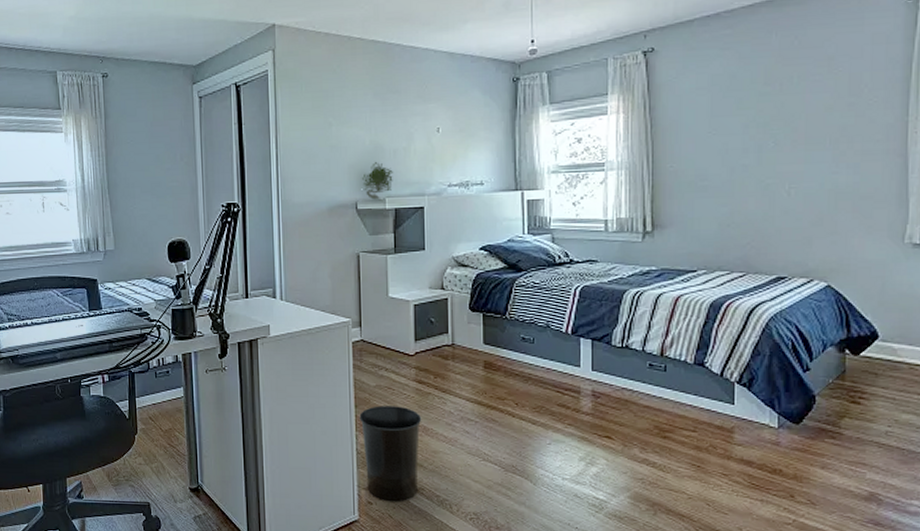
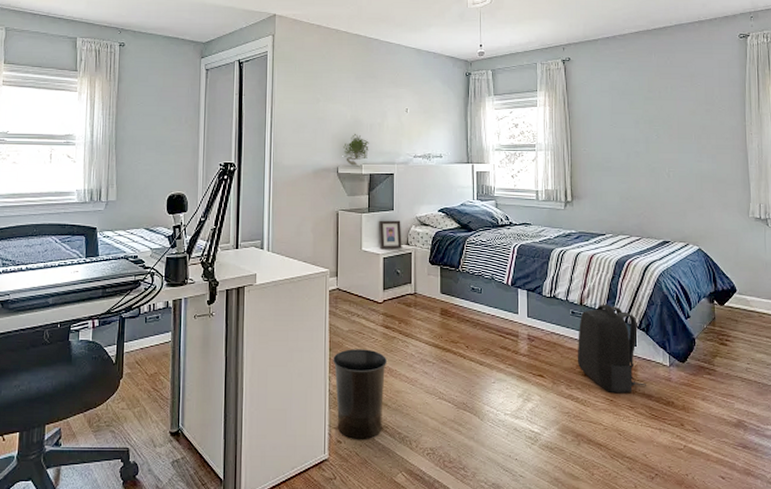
picture frame: none [408,261,436,296] -> present [379,220,402,250]
backpack: none [655,354,745,459] -> present [577,304,646,394]

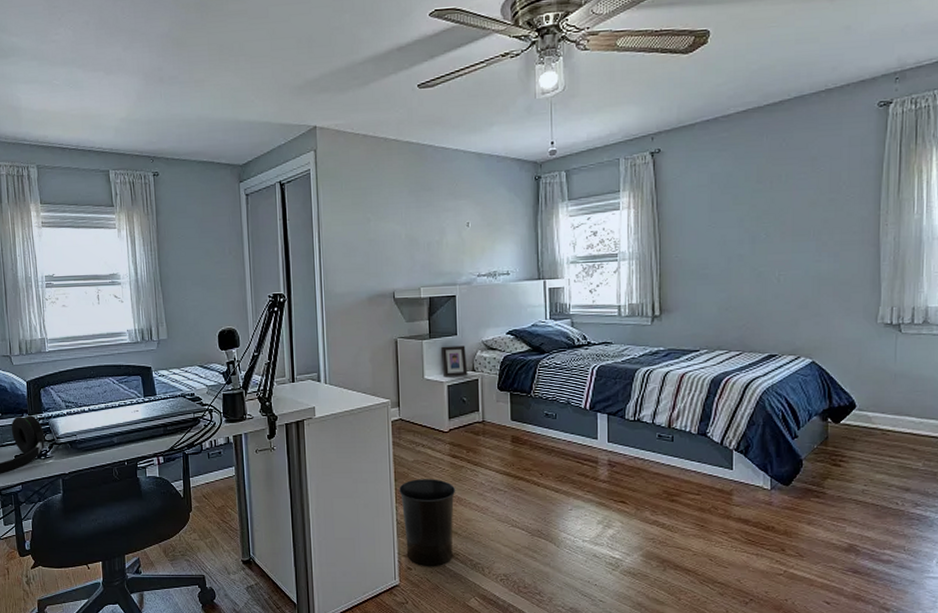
plant: present [343,134,370,168] -> none [399,255,428,292]
backpack: present [577,304,646,394] -> none [664,425,743,519]

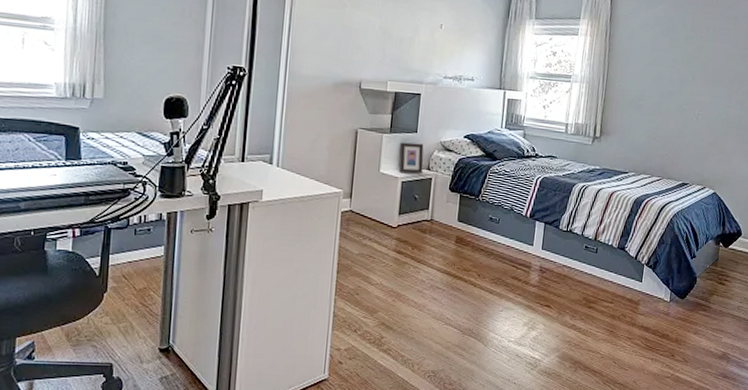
waste bin: present [399,479,456,566] -> none [339,272,397,361]

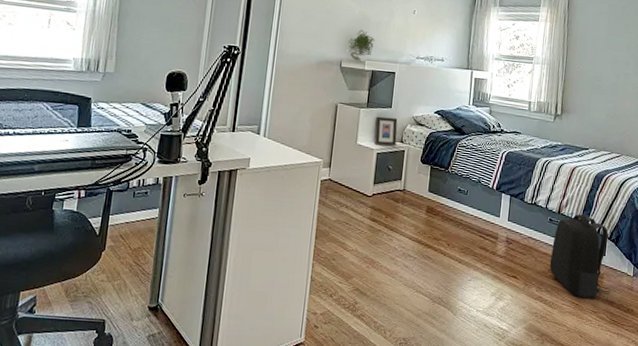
plant: none [368,47,398,85] -> present [348,30,375,64]
backpack: none [584,240,646,326] -> present [549,214,610,299]

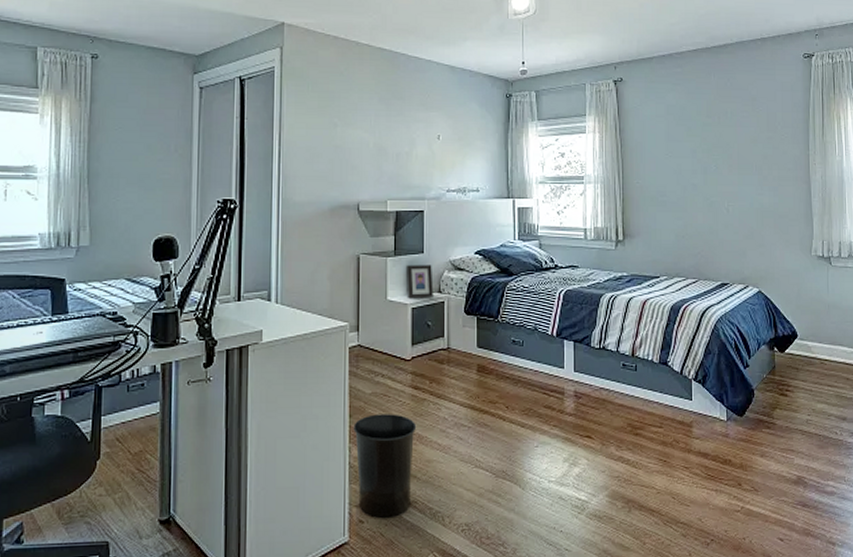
waste bin: none [315,238,371,326] -> present [353,414,417,518]
plant: present [348,30,375,64] -> none [365,165,396,205]
backpack: present [549,214,610,299] -> none [628,354,702,453]

